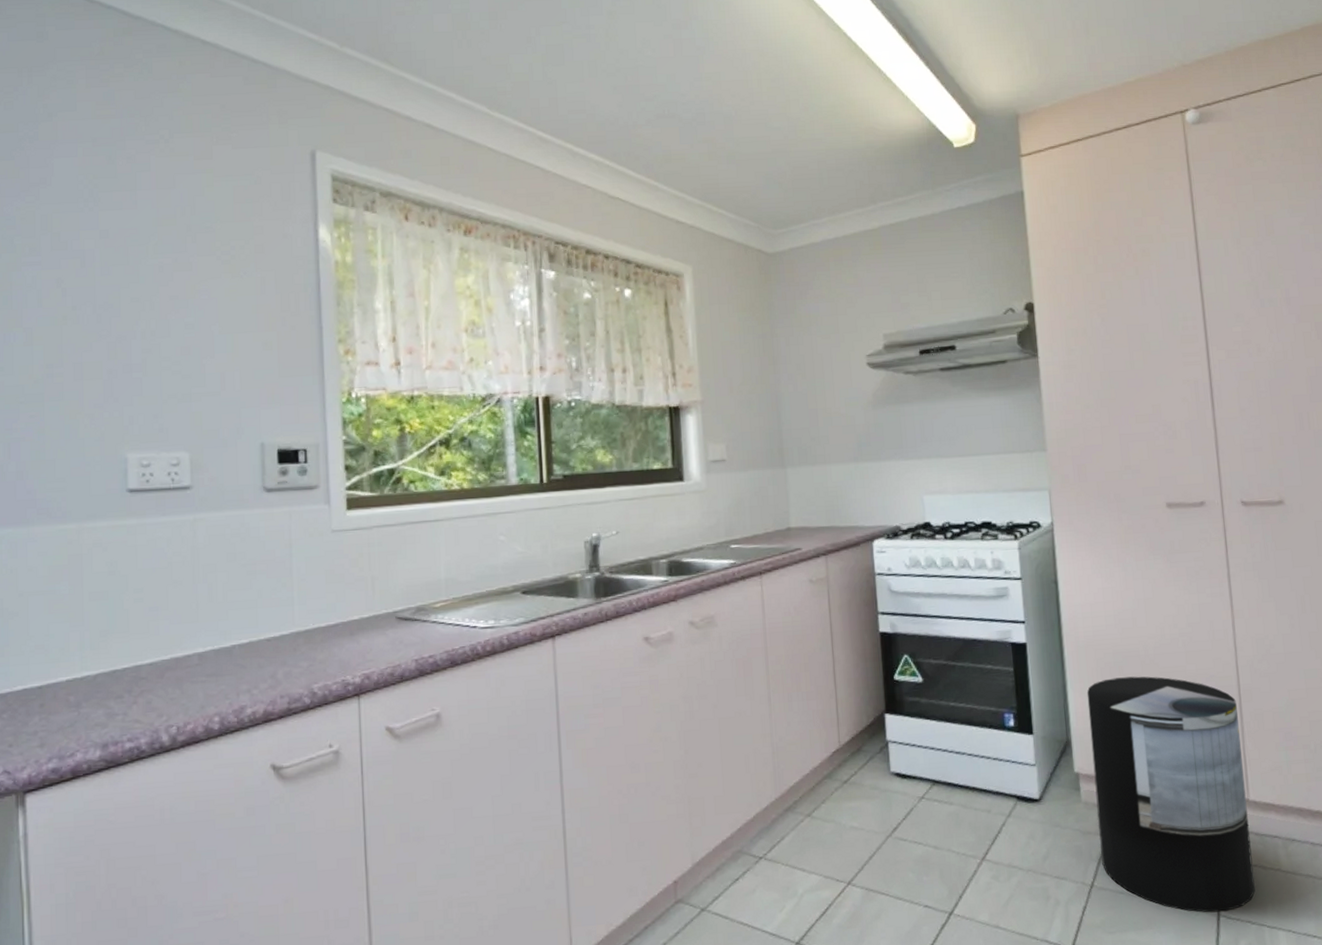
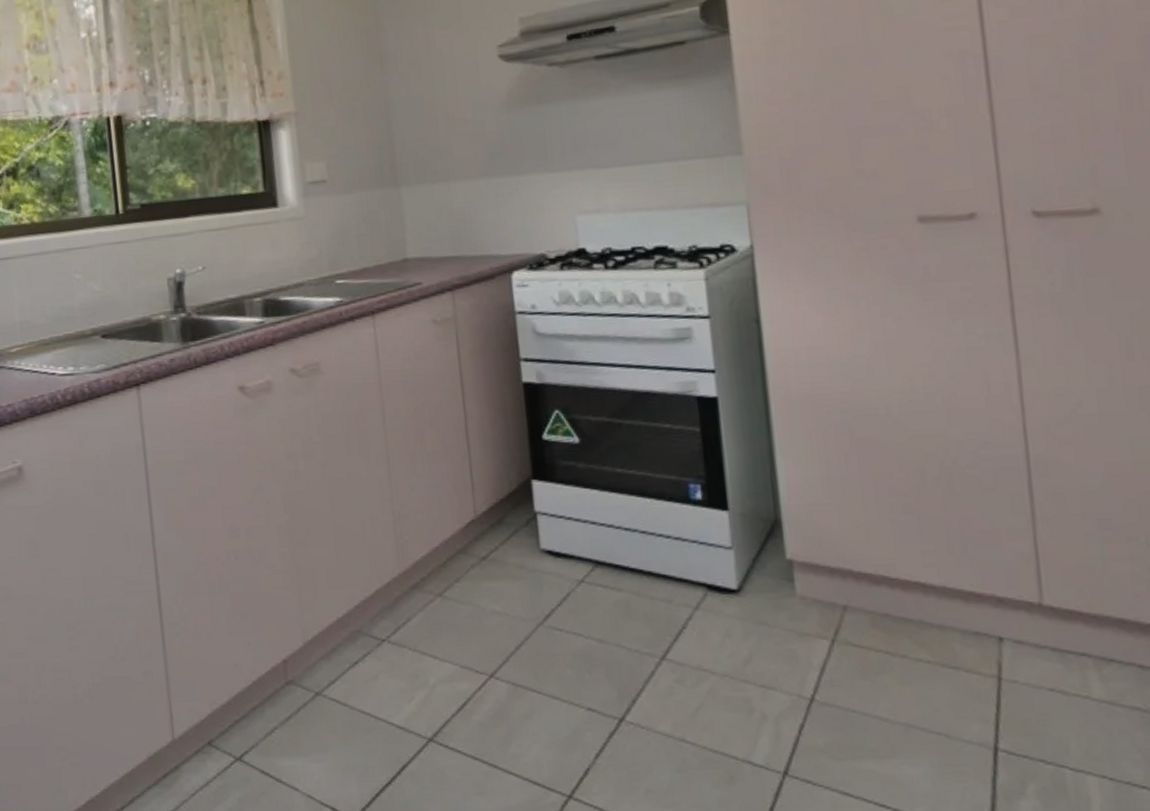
trash can: present [1086,676,1255,913] -> none [802,441,1052,745]

